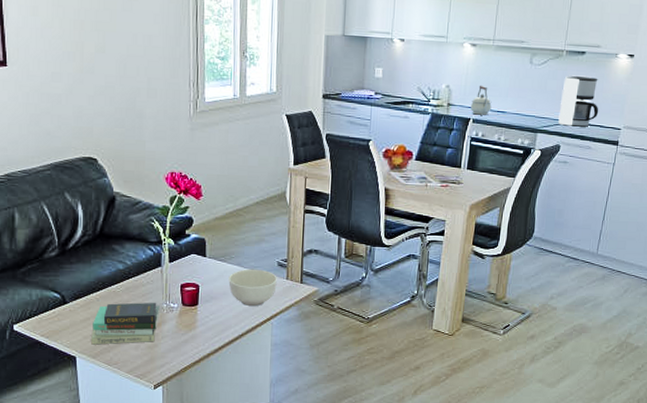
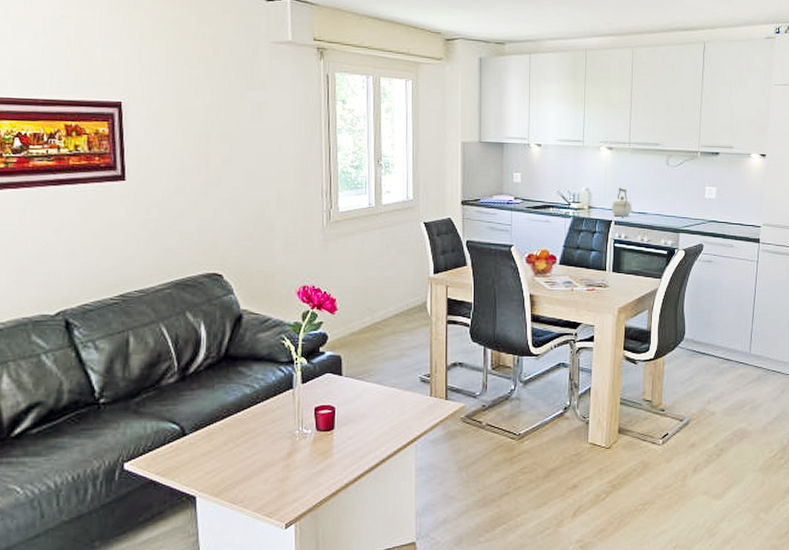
books: present [91,302,161,345] -> none [213,430,293,481]
bowl: present [228,269,277,306] -> none [367,386,420,427]
coffee maker: present [558,75,599,127] -> none [699,175,738,226]

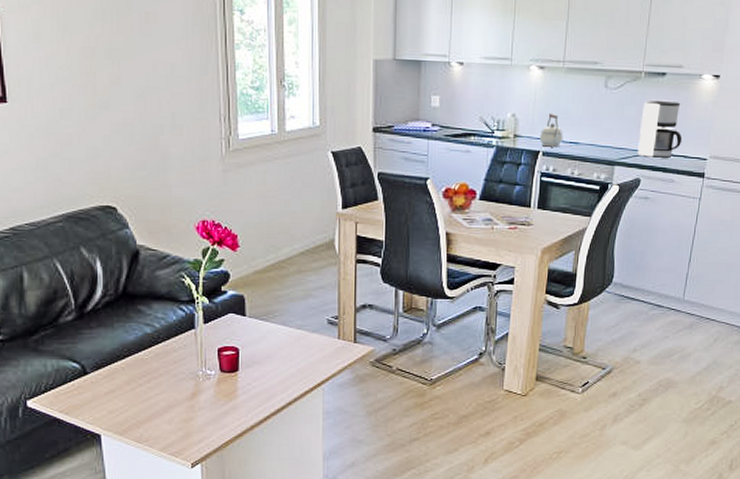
coffee maker: none [699,175,738,226] -> present [637,100,683,158]

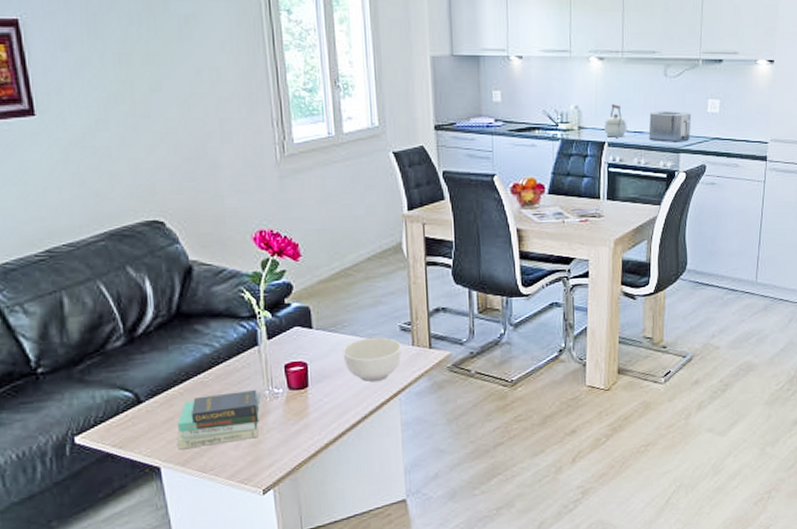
books: none [117,370,196,420] -> present [177,390,263,450]
bowl: none [272,328,327,370] -> present [342,336,401,382]
toaster: none [584,122,630,155] -> present [648,110,692,142]
coffee maker: present [637,100,683,158] -> none [701,86,743,143]

